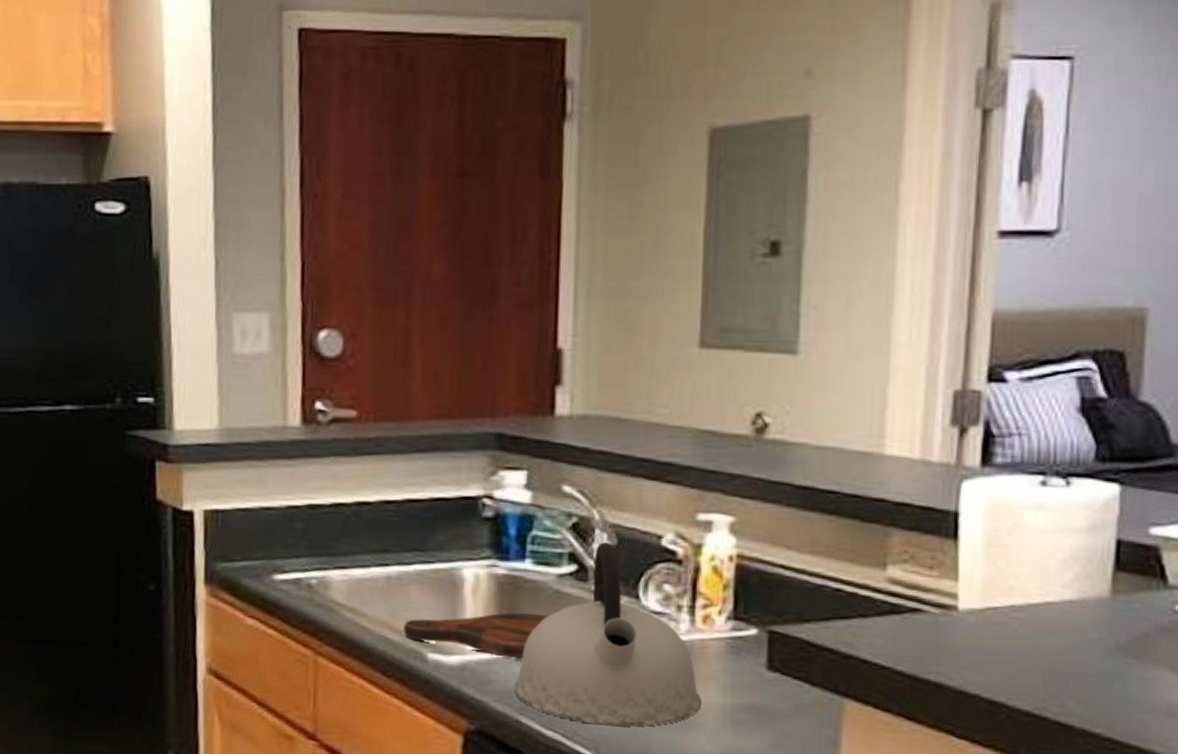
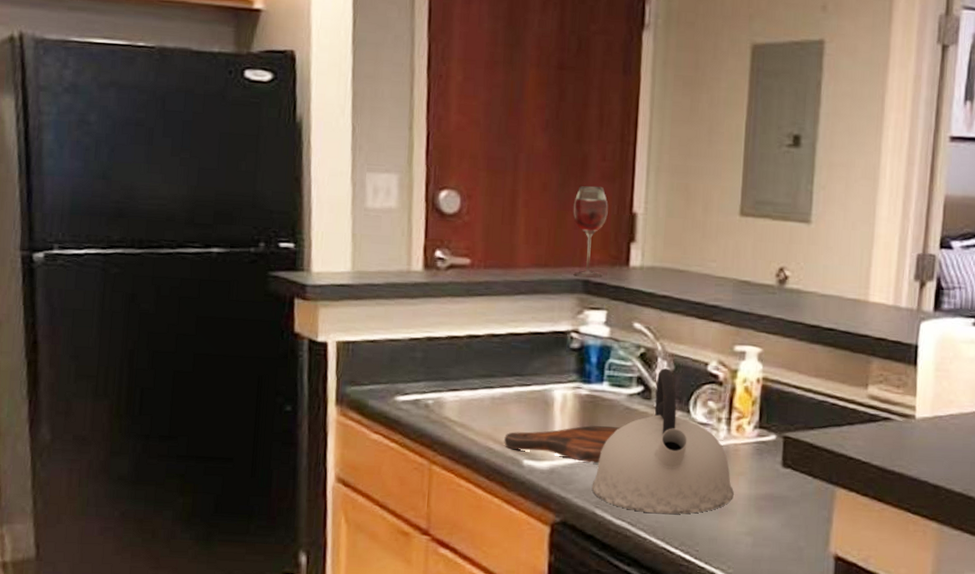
wineglass: none [481,317,526,432] -> present [573,186,608,279]

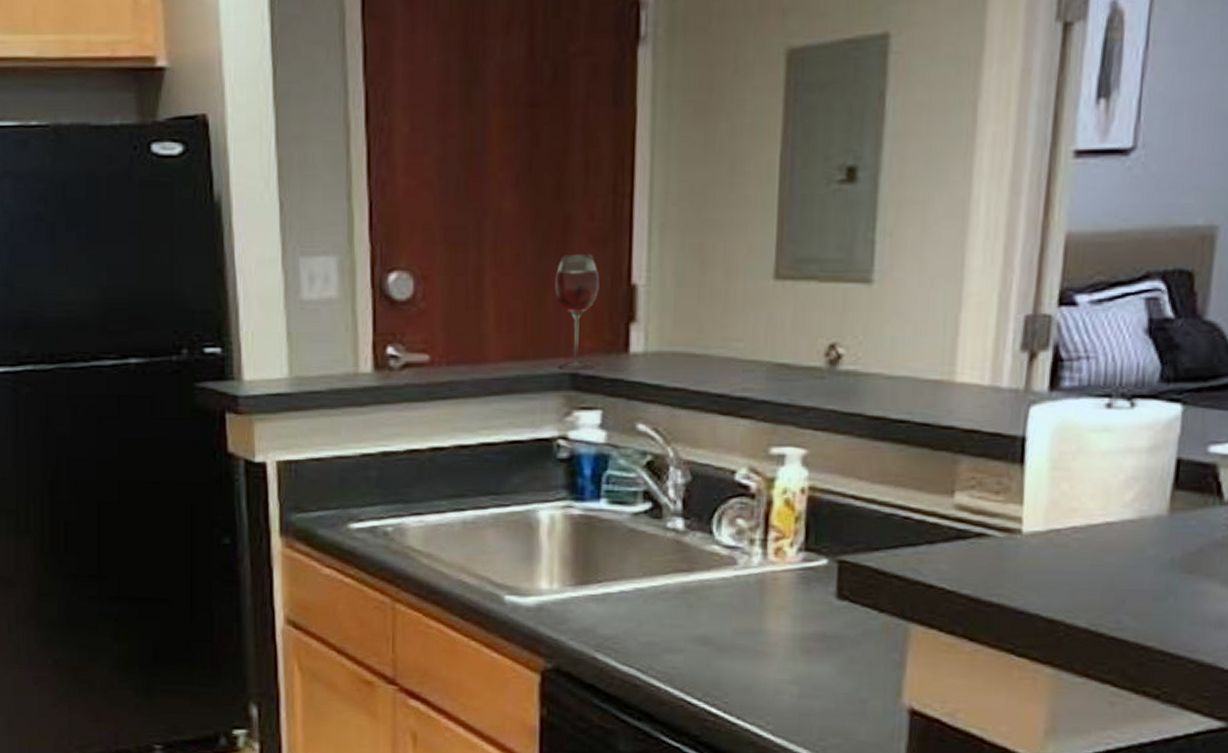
cutting board: present [504,425,620,463] -> none [480,552,624,597]
kettle: present [591,368,734,515] -> none [590,479,773,659]

